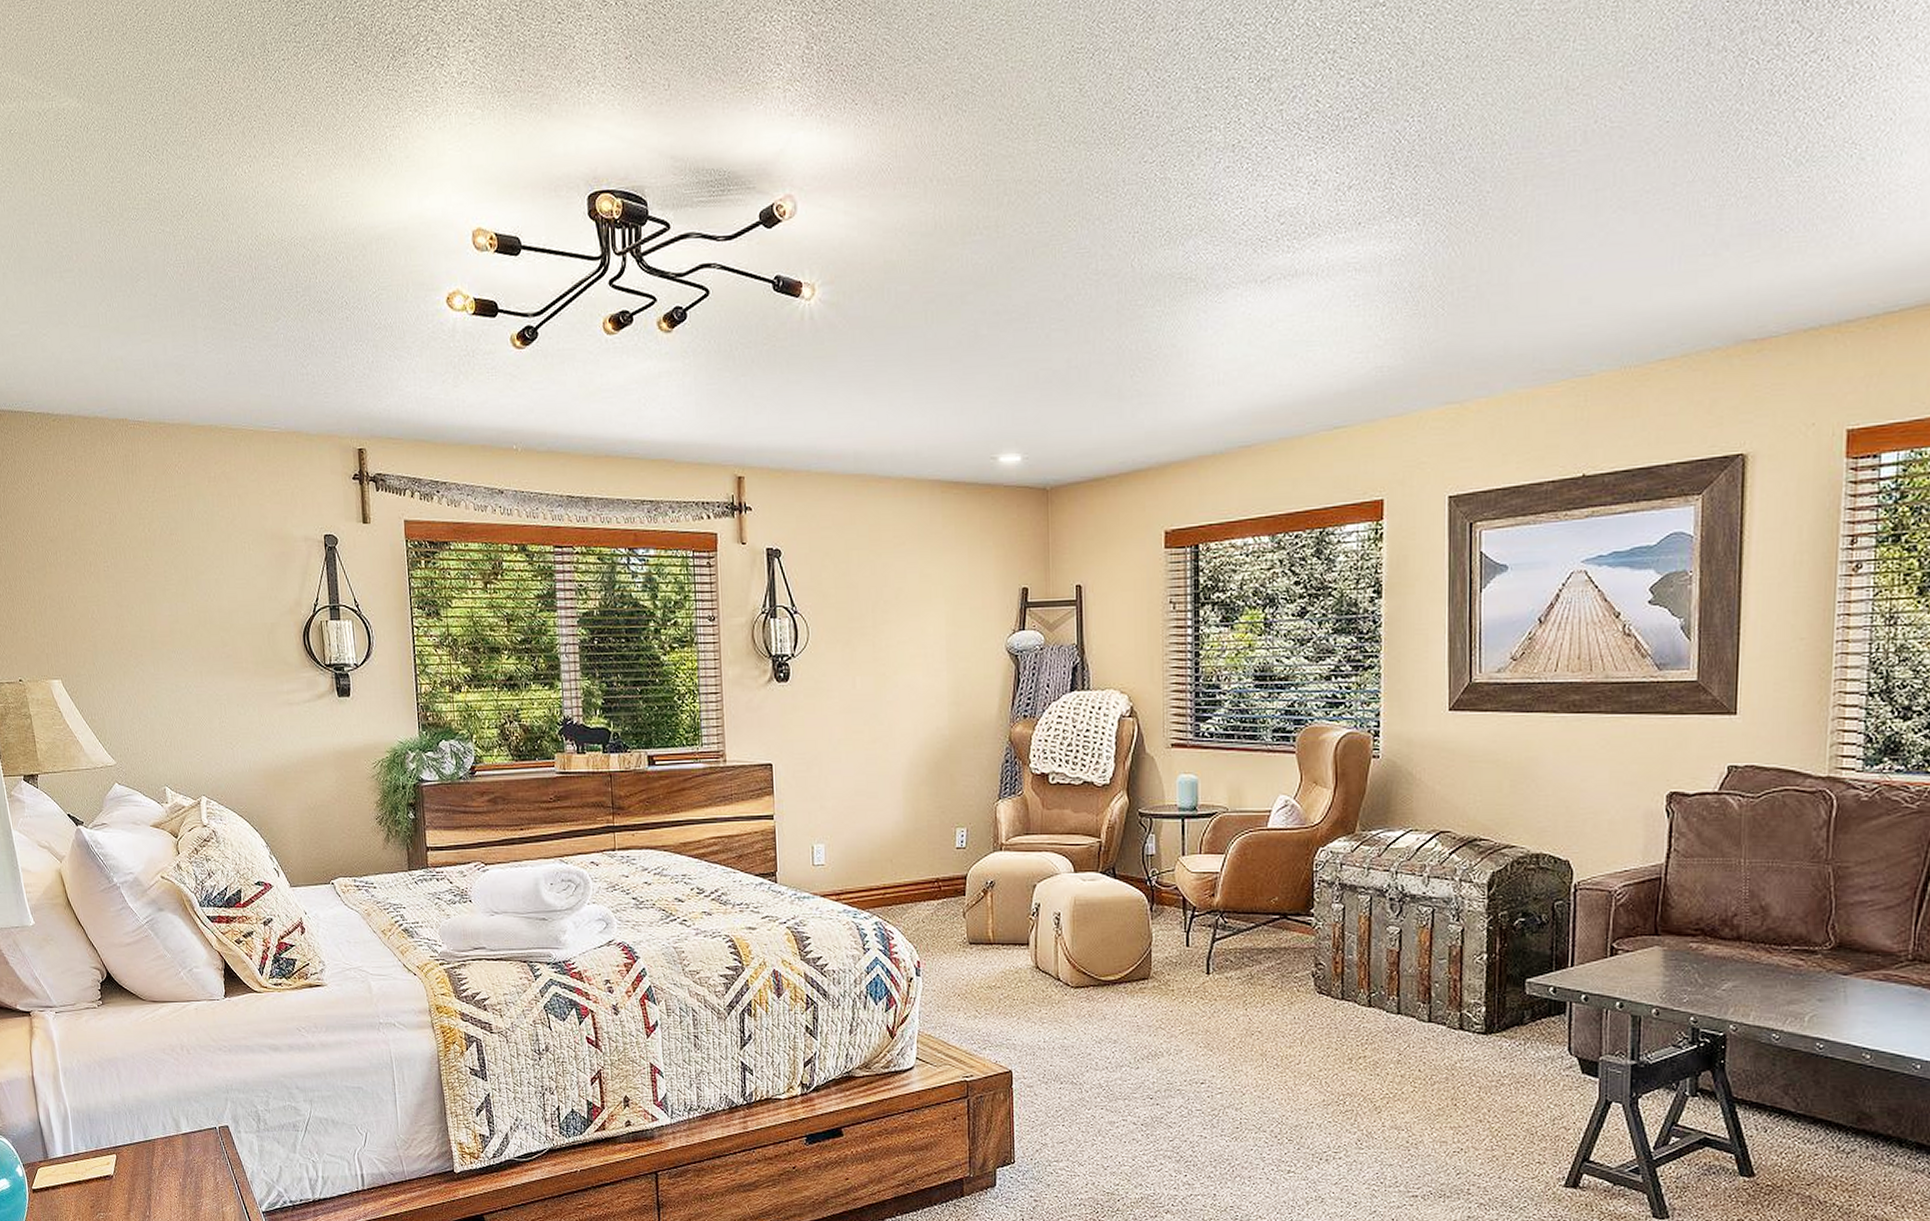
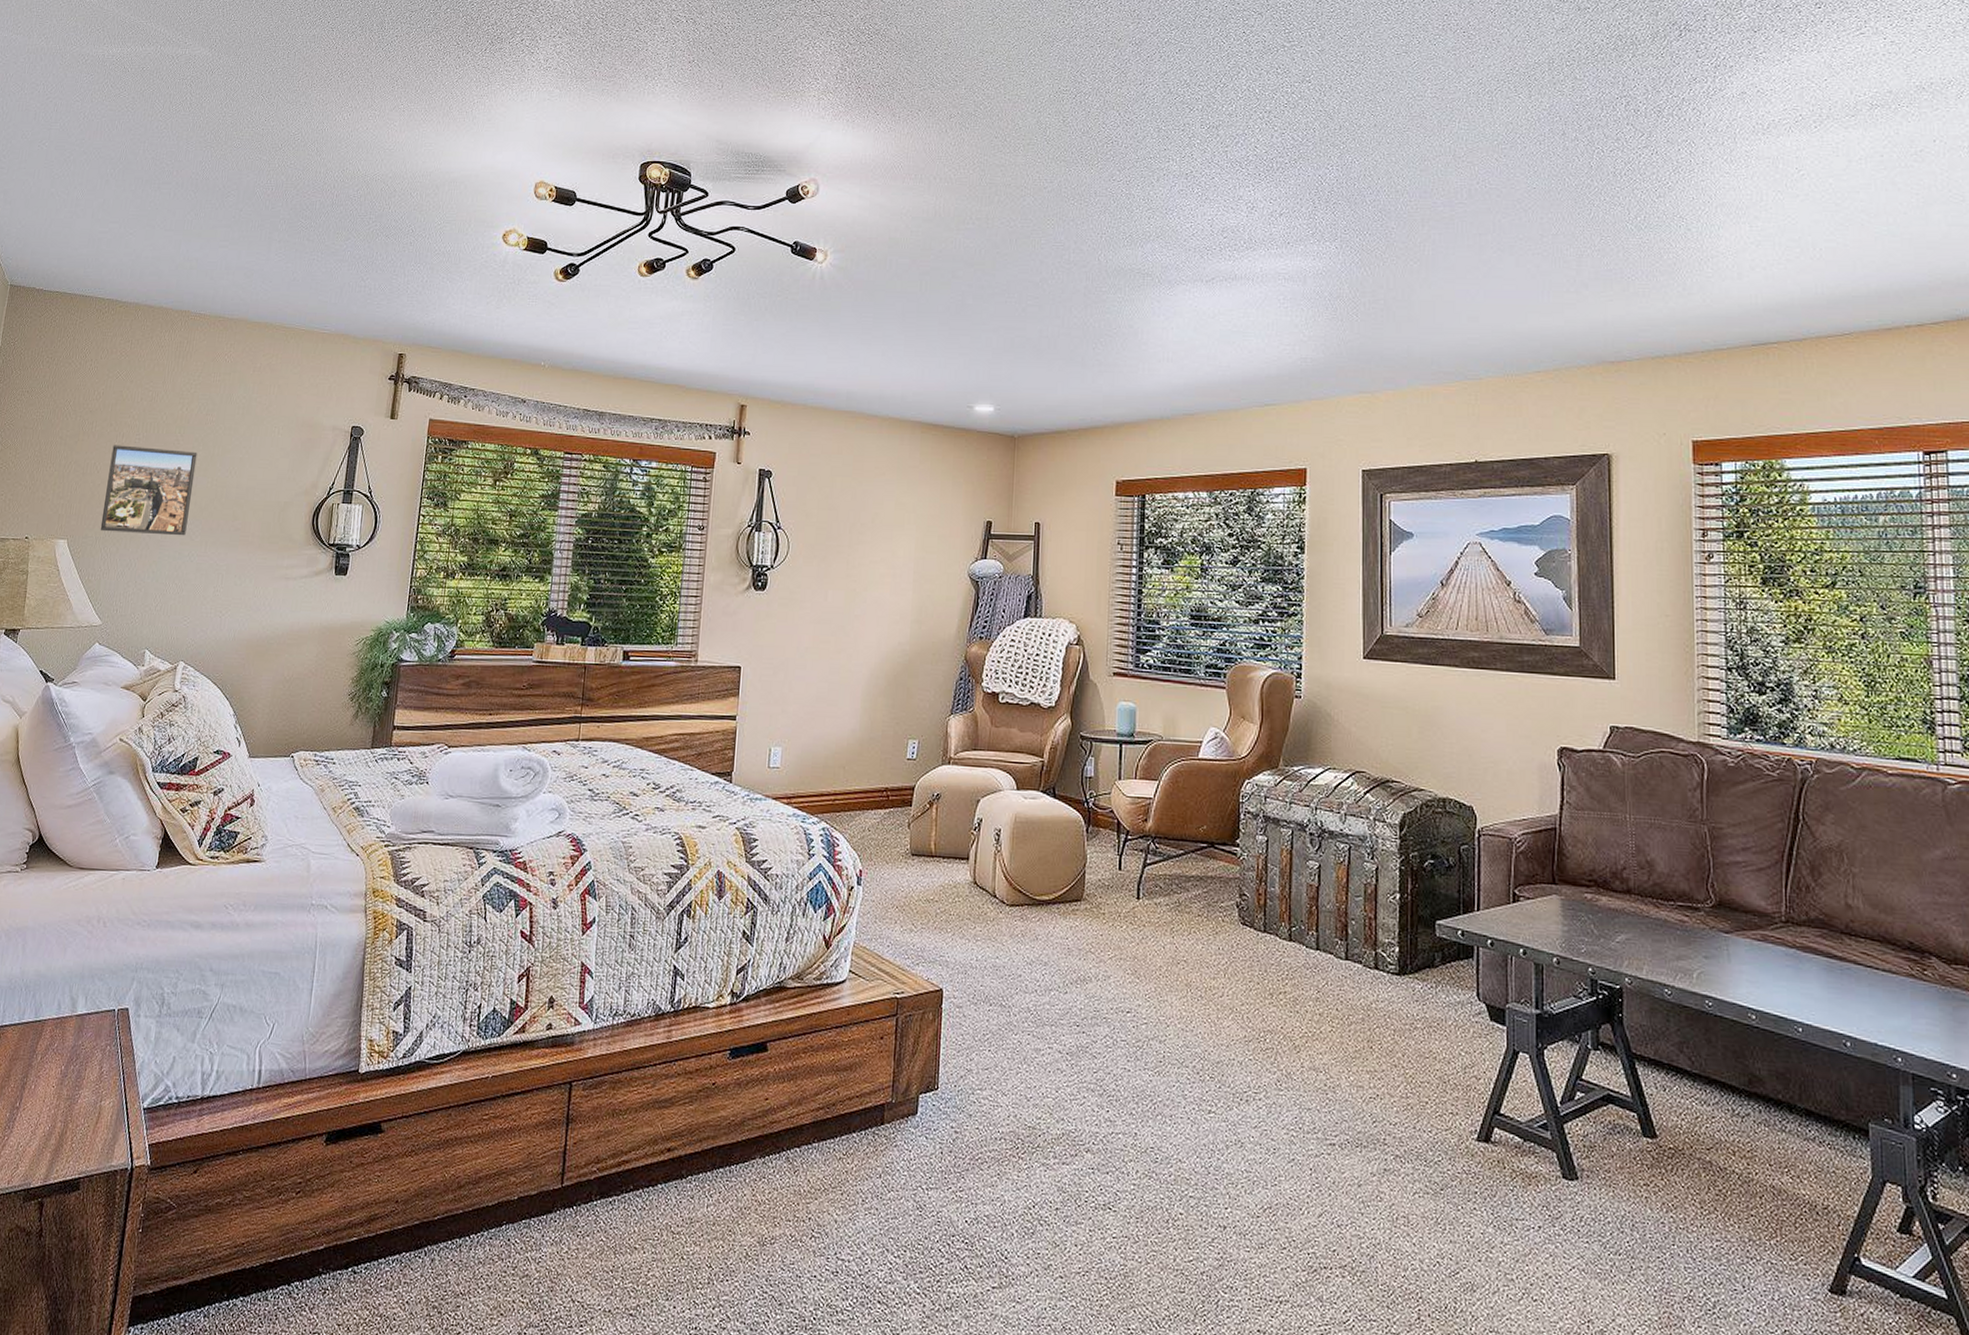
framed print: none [83,574,178,668] -> present [100,445,198,536]

